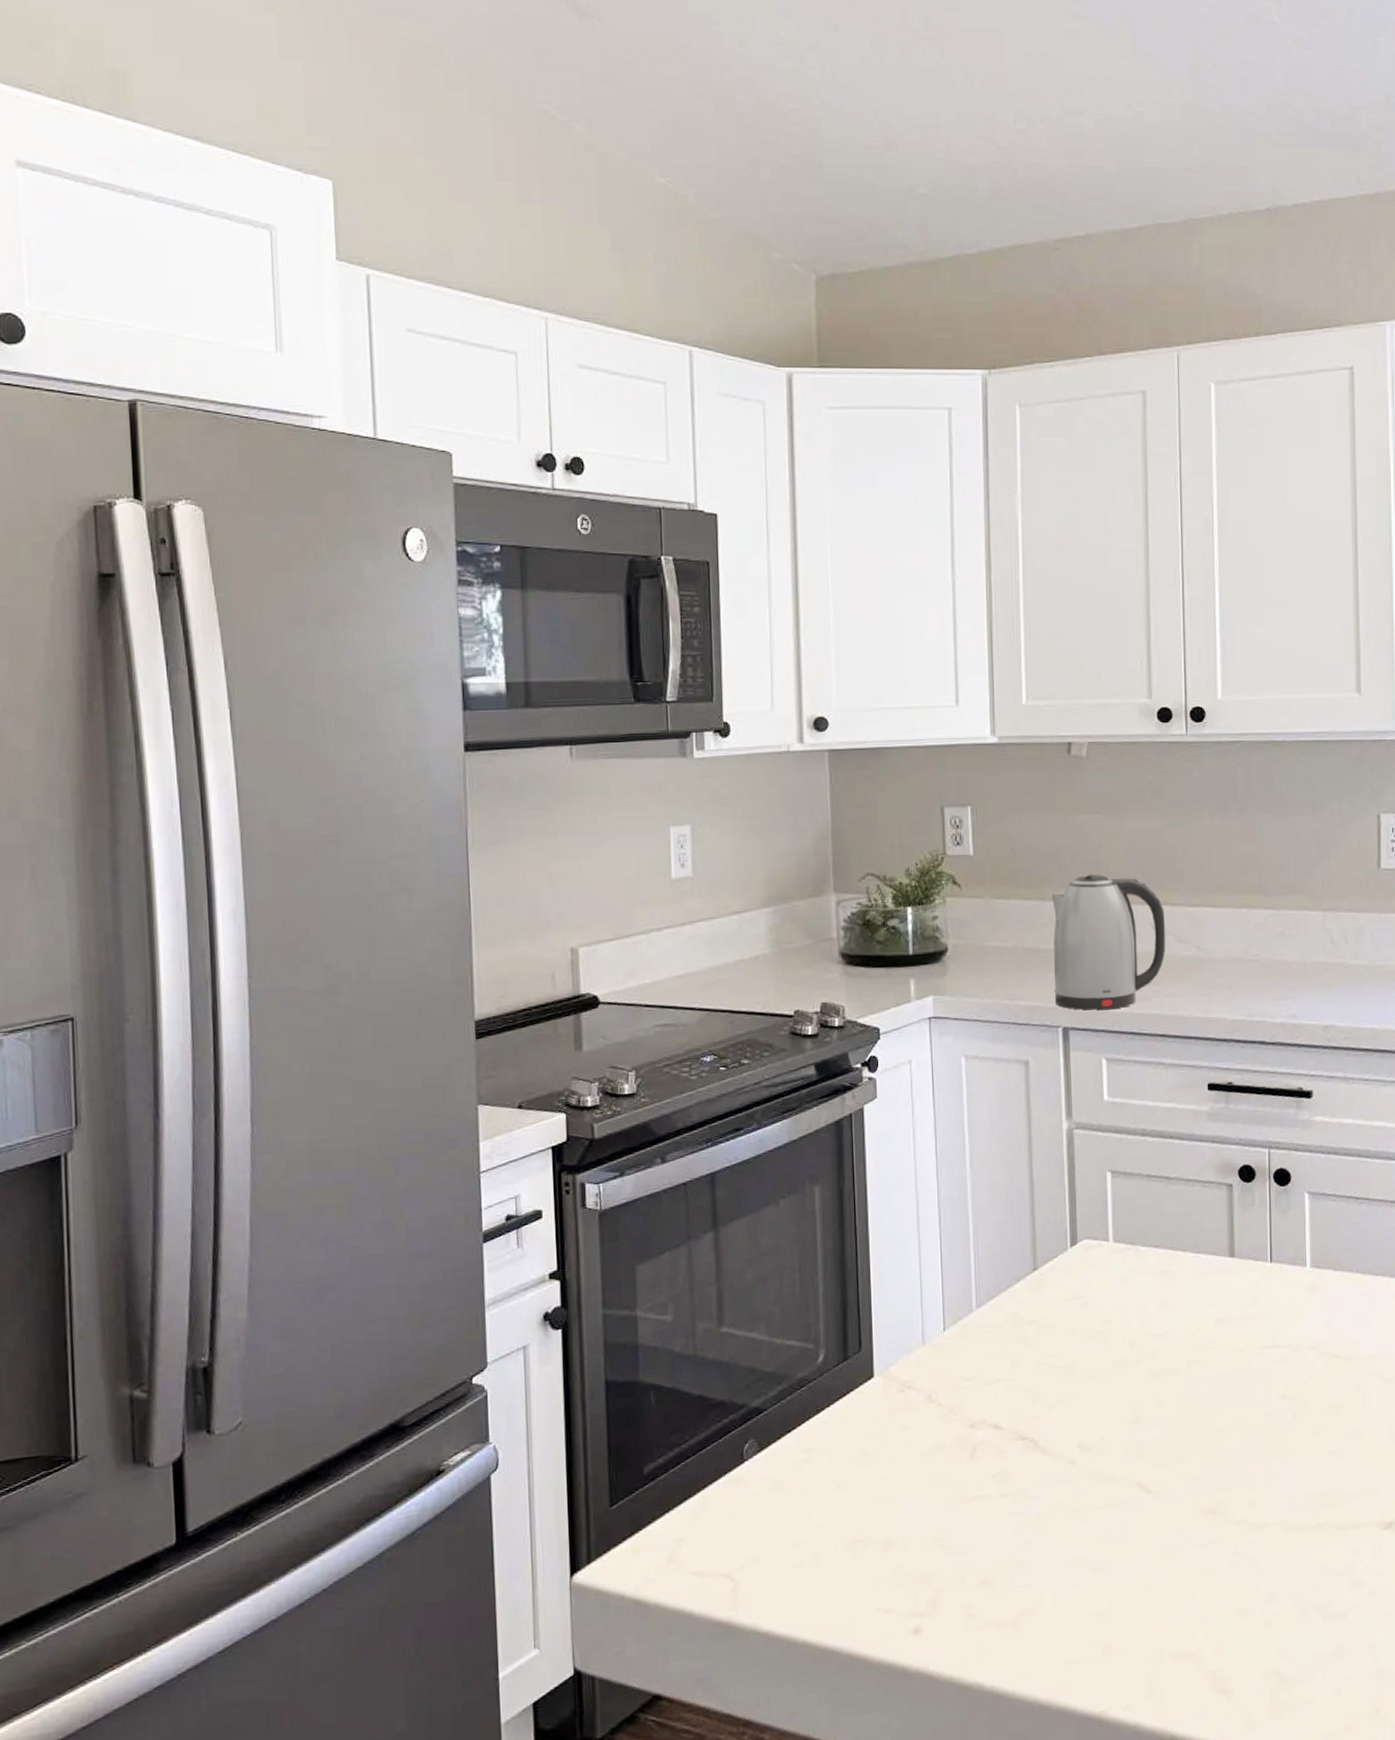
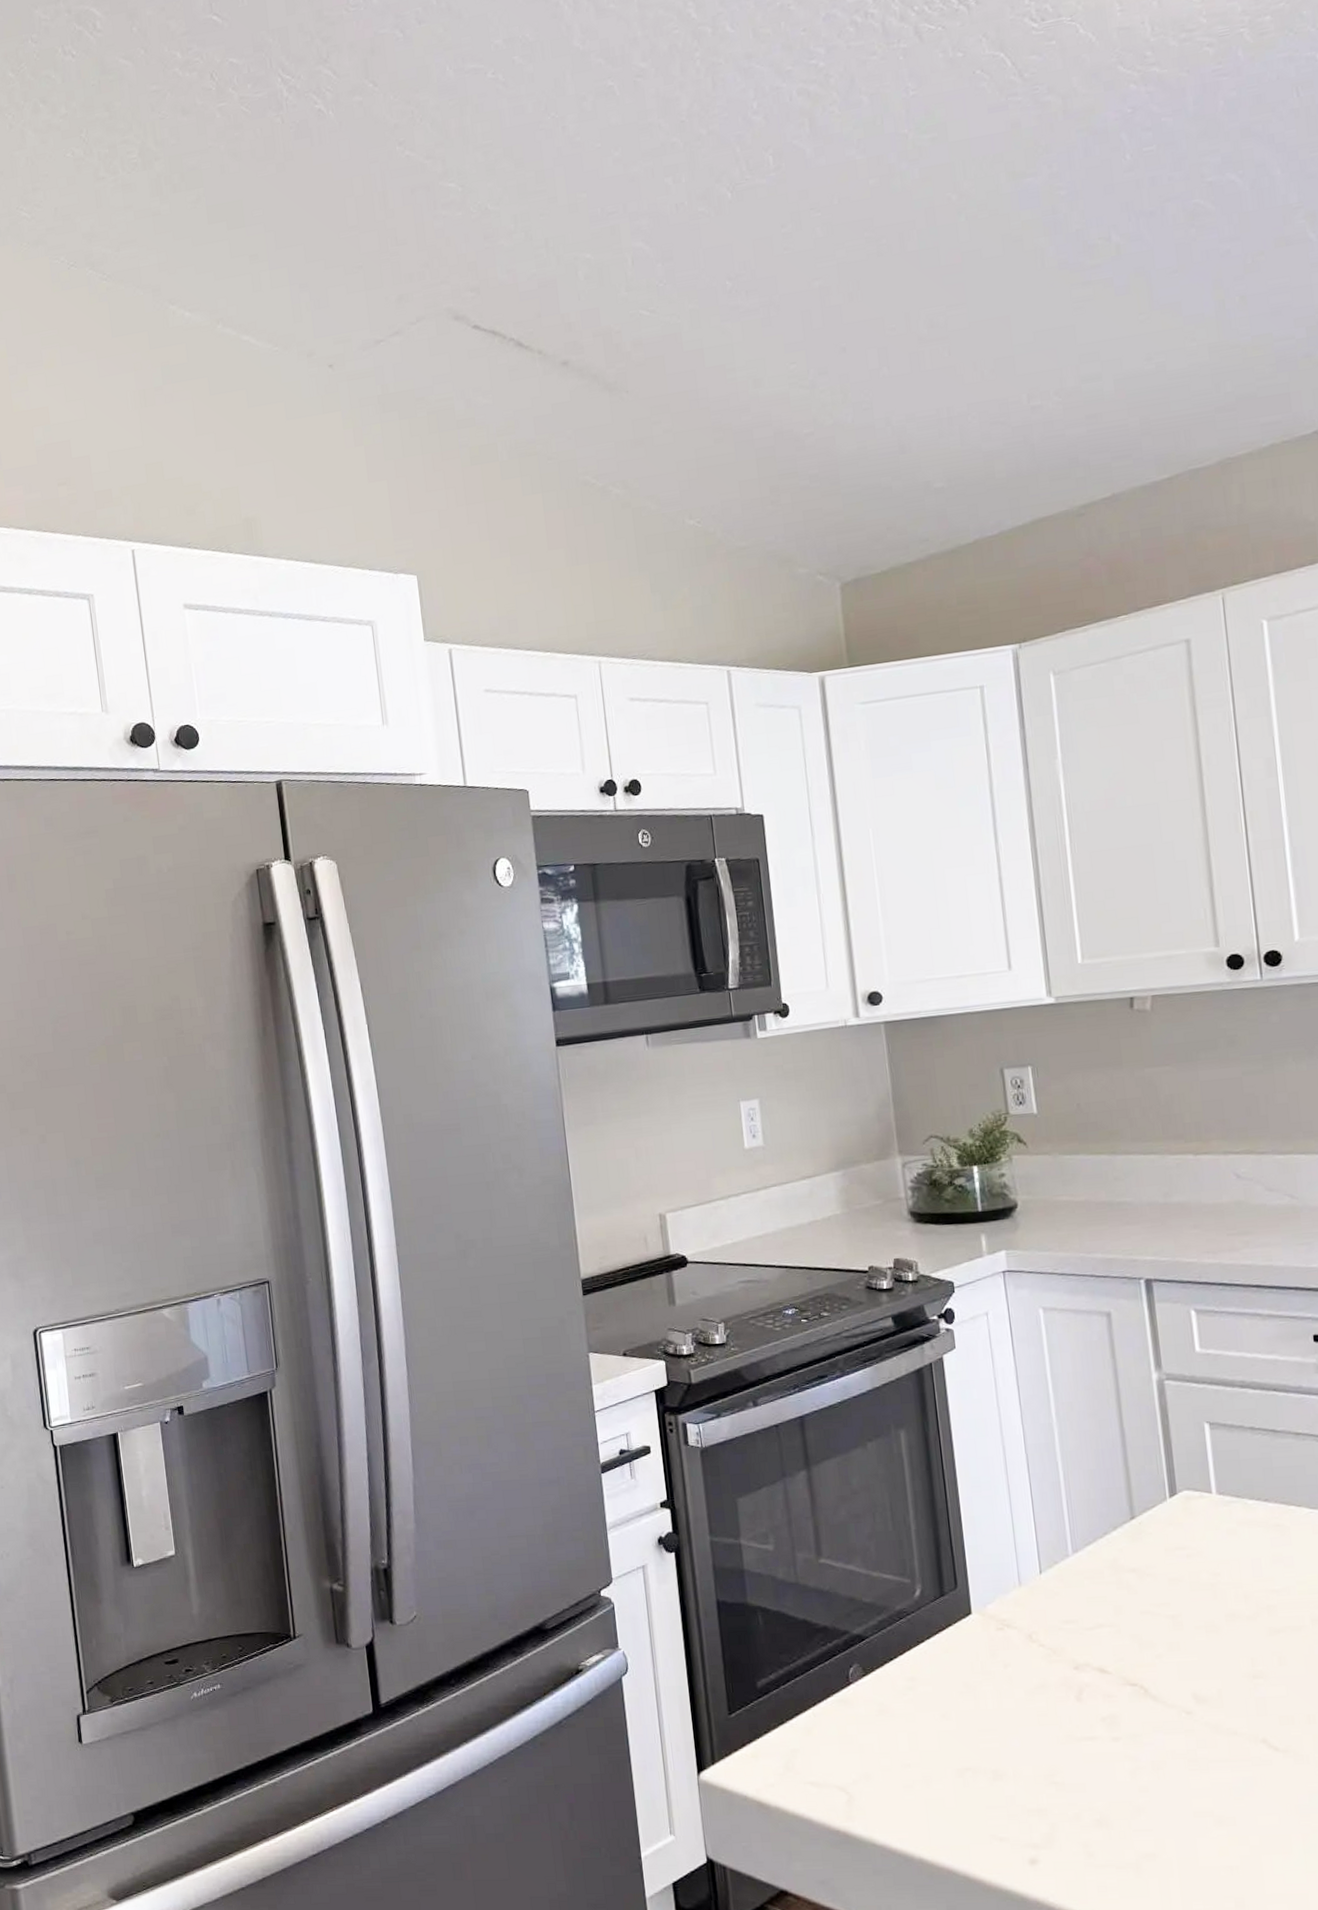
kettle: present [1051,874,1166,1010] -> none [1122,1126,1254,1262]

